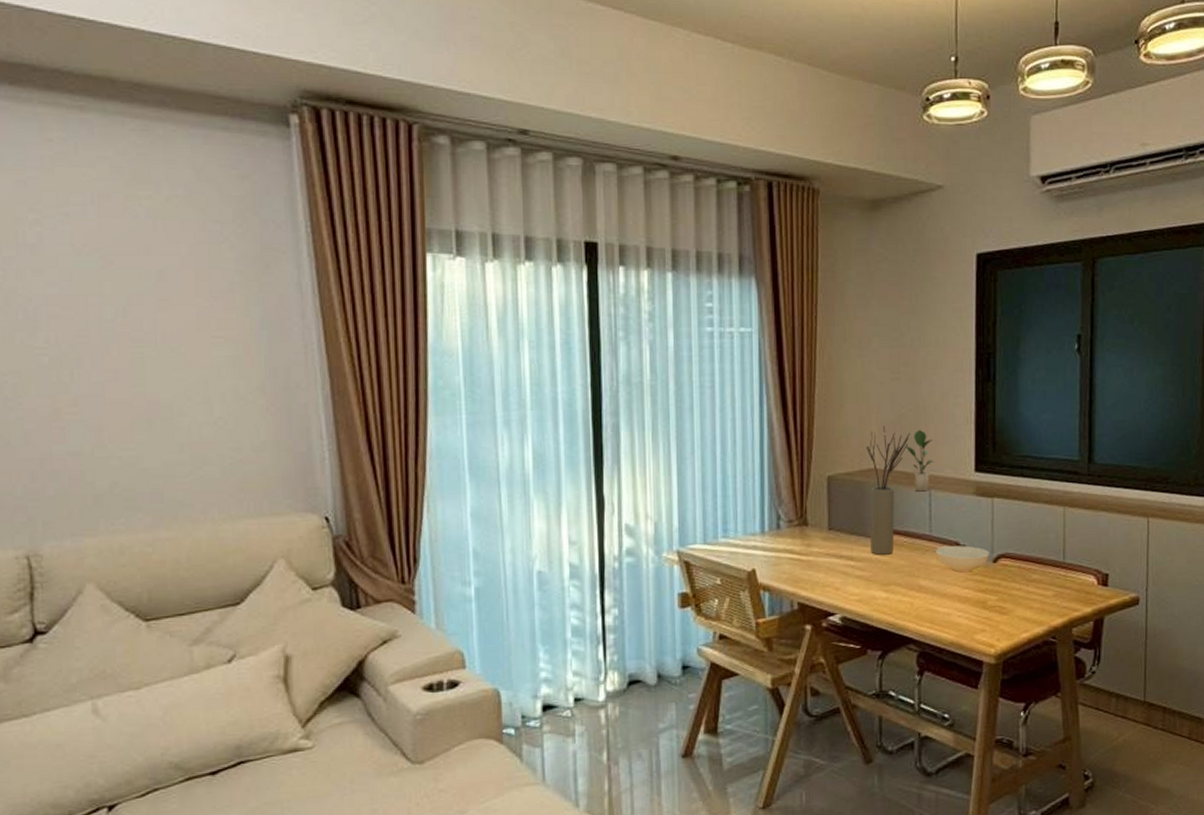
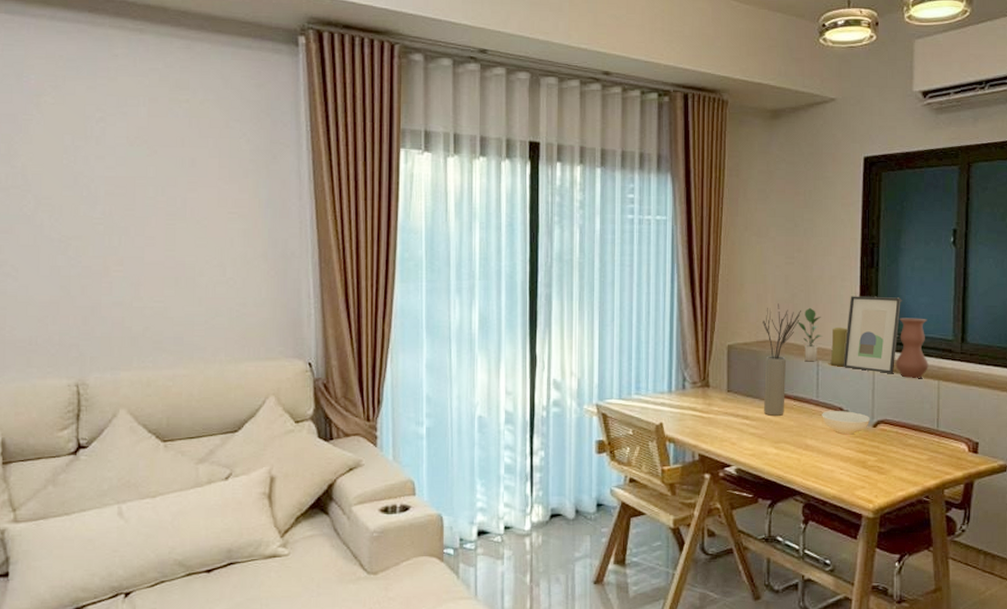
candle: none [941,451,963,496] -> present [828,328,848,367]
picture frame: none [958,414,1022,502] -> present [843,296,902,374]
vase: none [1016,437,1053,507] -> present [895,318,928,379]

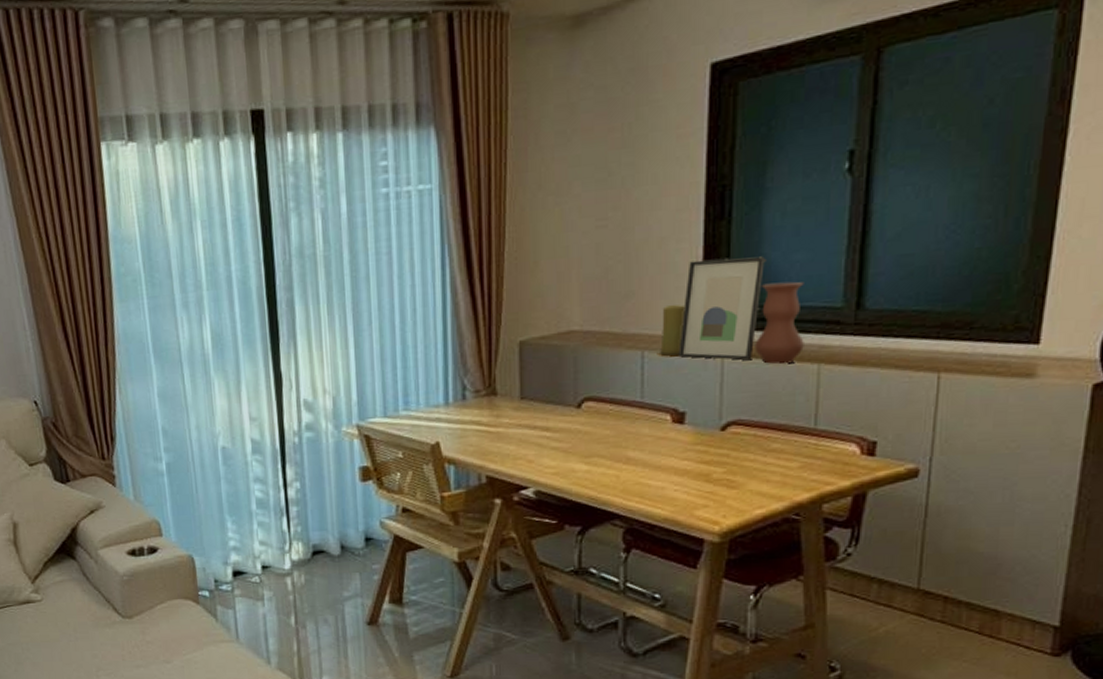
vase: present [762,303,801,417] -> none [565,281,619,426]
potted plant: present [798,307,823,362] -> none [614,282,650,354]
bowl: present [822,411,871,435] -> none [648,412,717,443]

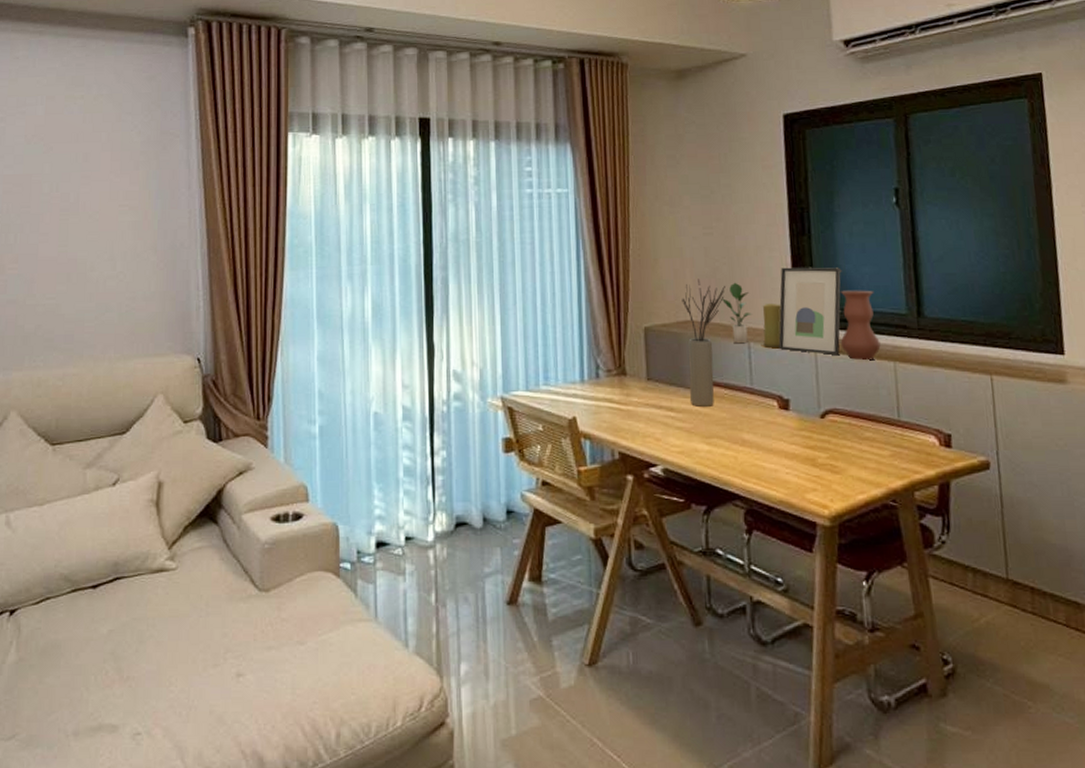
vase: none [565,281,619,426] -> present [682,279,725,408]
potted plant: none [614,282,650,354] -> present [722,282,753,344]

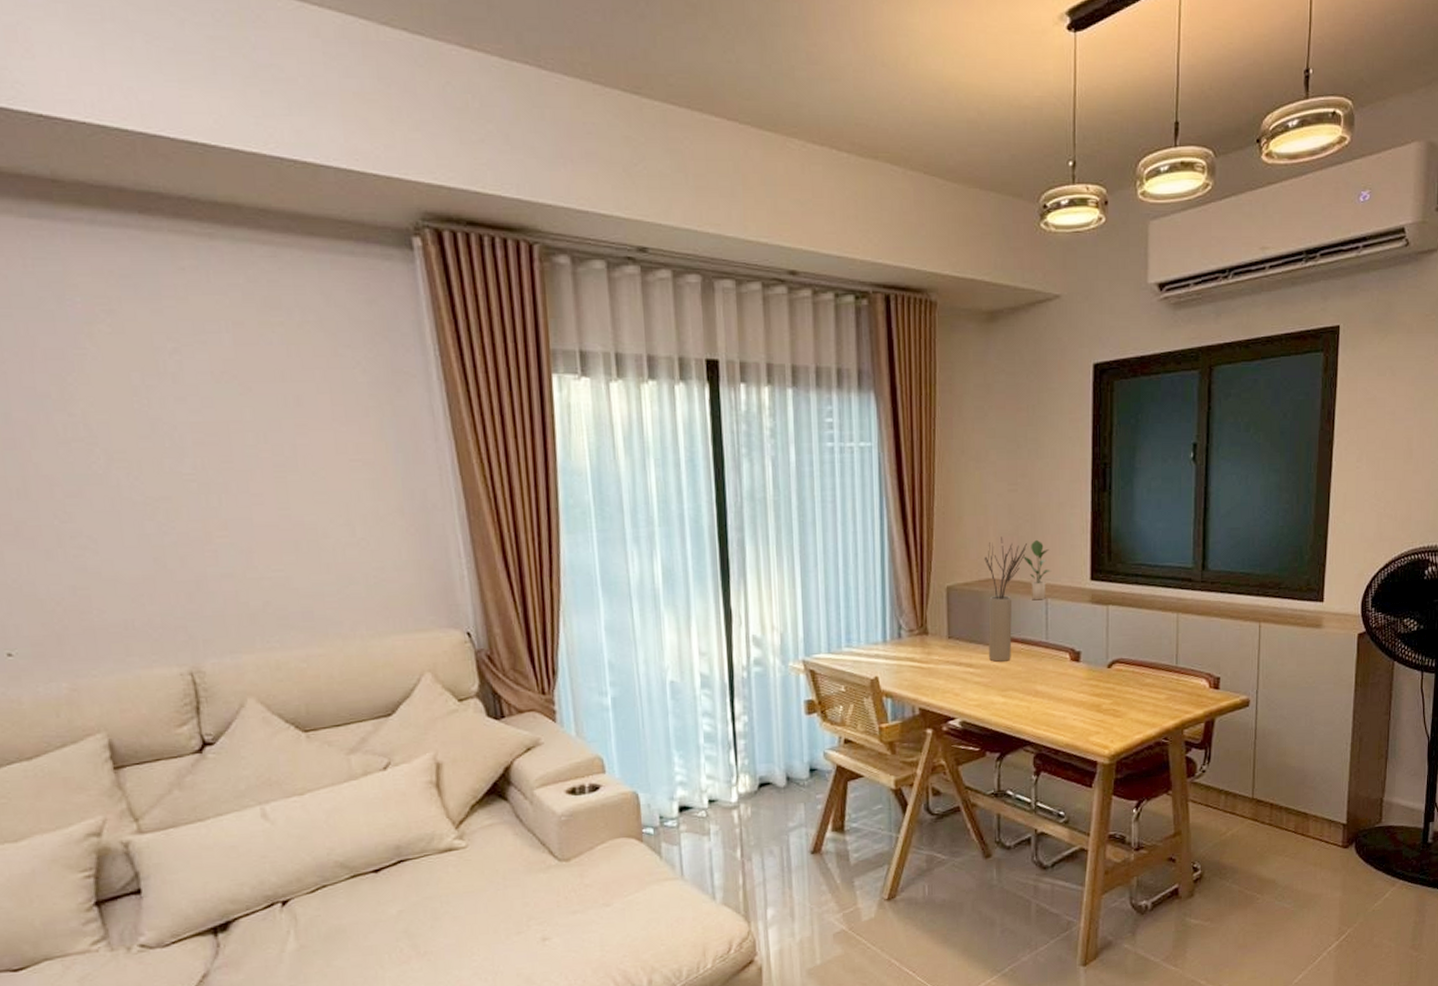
candle: present [761,304,782,349] -> none [1057,560,1079,604]
picture frame: present [778,267,842,356] -> none [1074,523,1138,609]
vase: present [840,290,881,361] -> none [1131,545,1167,613]

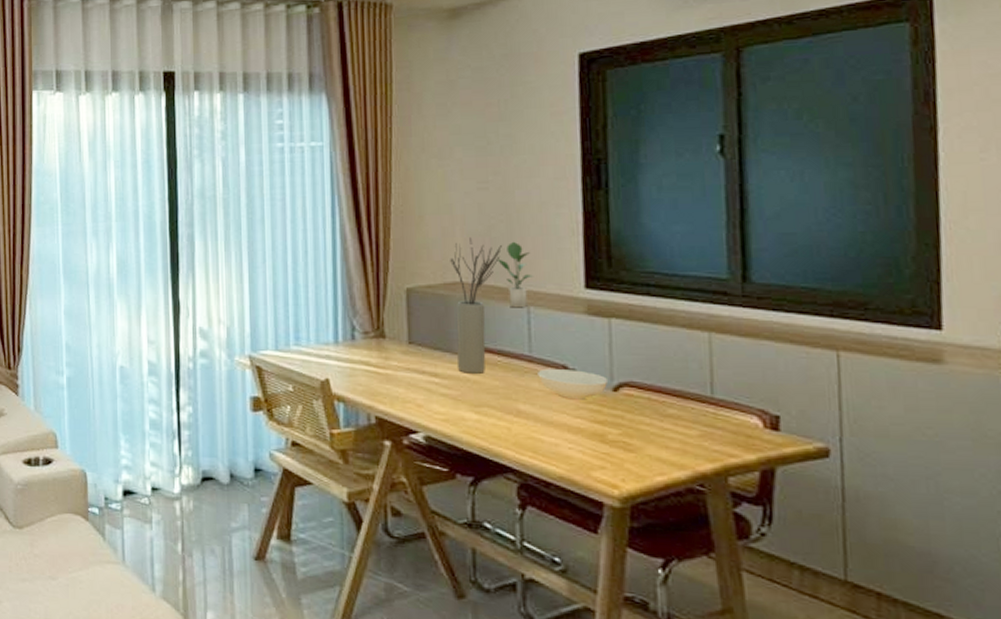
bowl: none [1052,652,1105,678] -> present [538,369,609,400]

